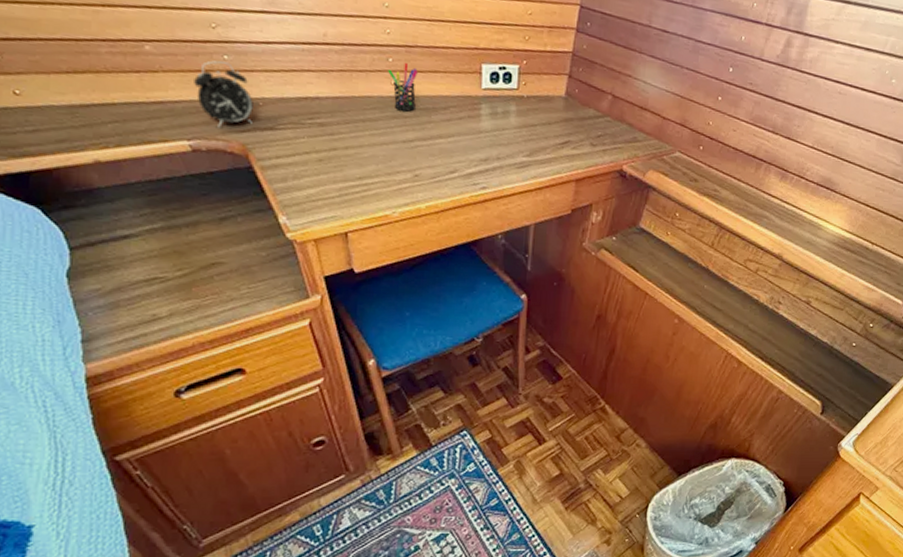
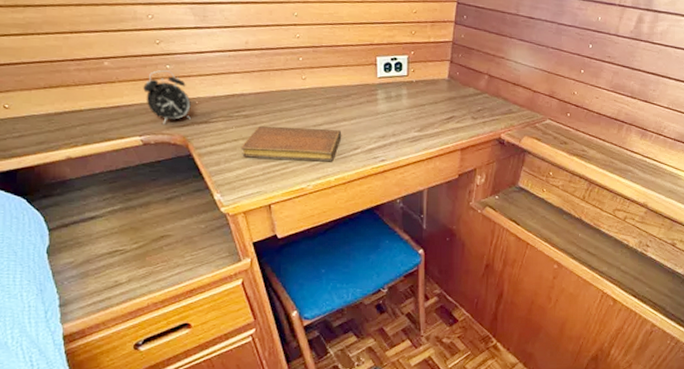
notebook: none [313,137,437,185] -> present [241,125,342,161]
pen holder: present [388,63,418,112] -> none [299,61,323,101]

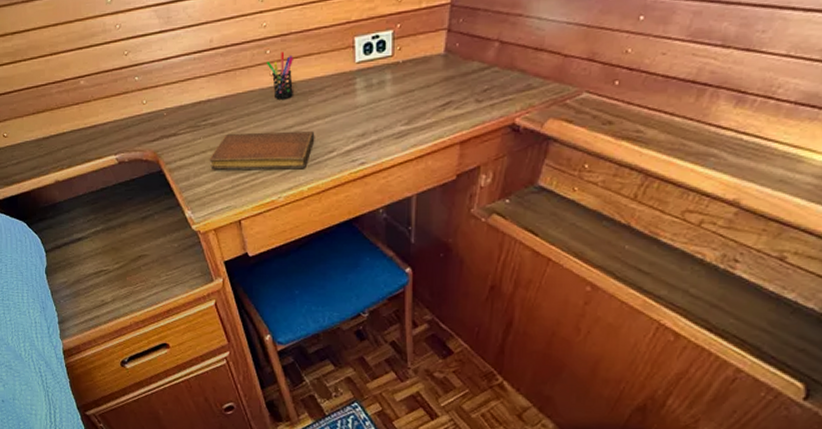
alarm clock: present [143,70,191,125] -> none [115,83,160,141]
pen holder: none [299,61,323,101] -> present [267,52,293,99]

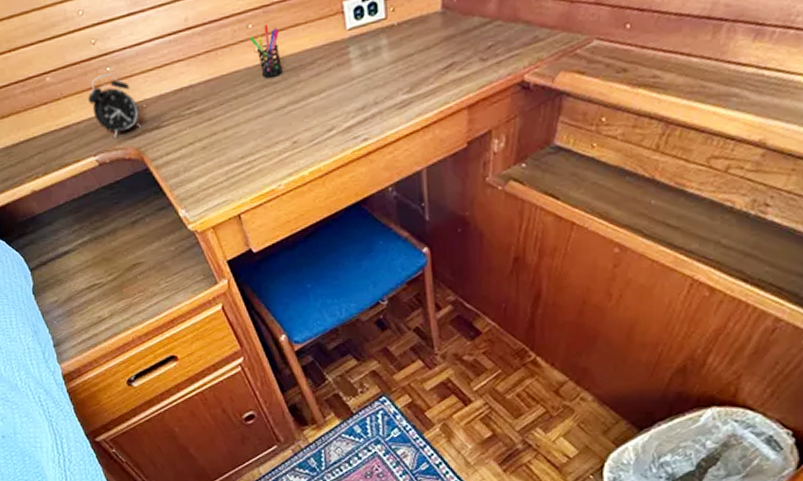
alarm clock: none [115,83,160,141] -> present [88,73,141,138]
notebook: present [209,131,315,170] -> none [198,110,312,162]

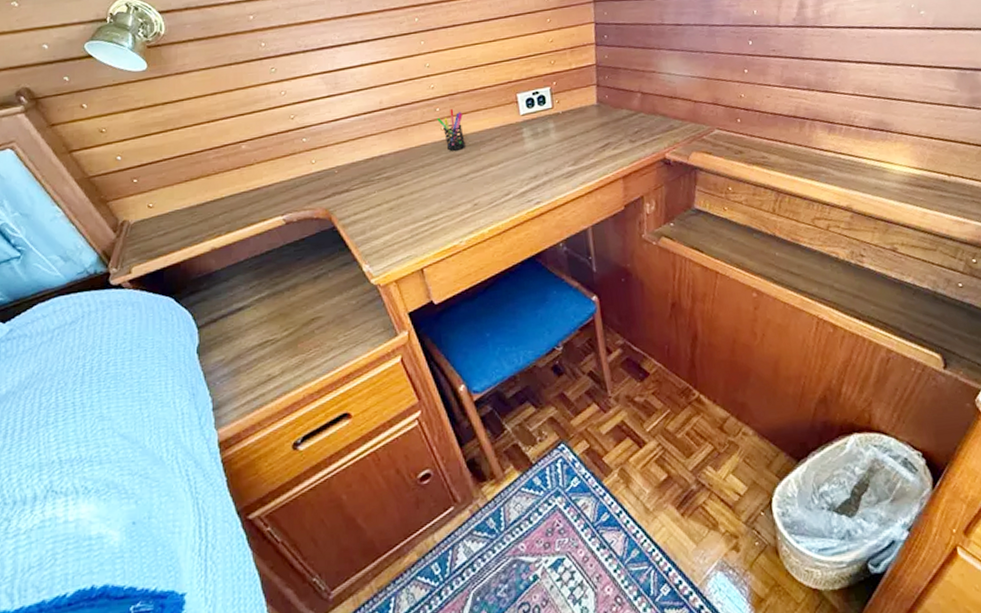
alarm clock: present [88,73,141,138] -> none [281,144,331,200]

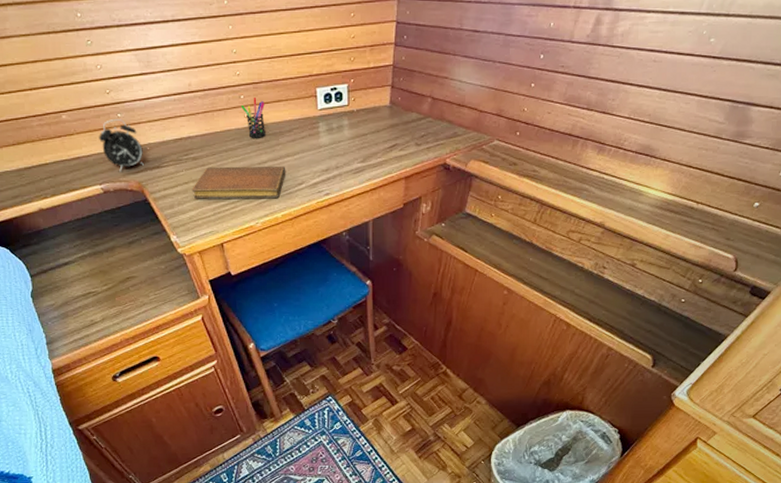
alarm clock: none [281,144,331,200] -> present [99,119,144,172]
notebook: none [385,177,491,222] -> present [191,166,286,199]

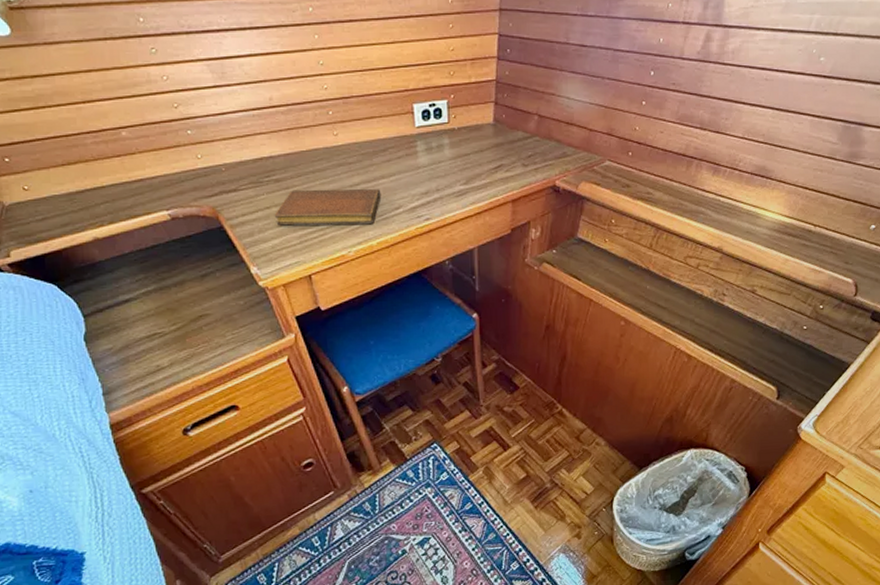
alarm clock: present [99,119,144,172] -> none [165,137,218,196]
pen holder: present [241,98,266,138] -> none [329,114,358,158]

